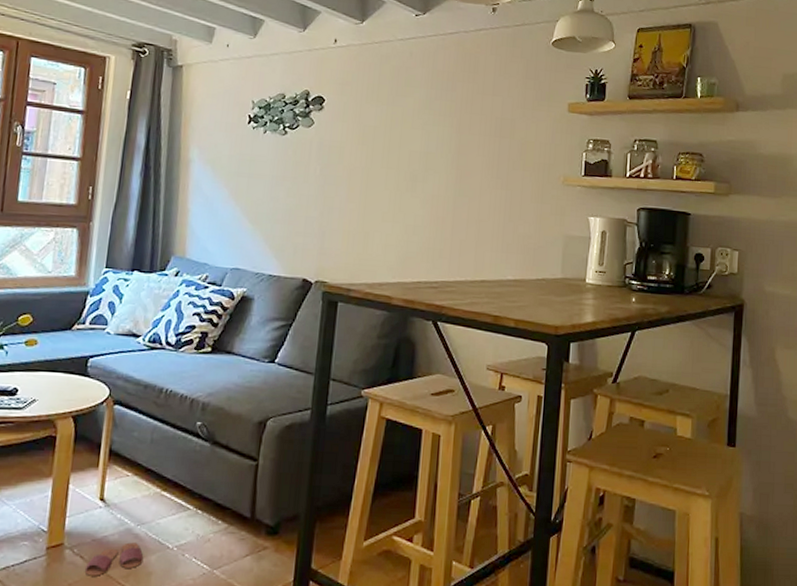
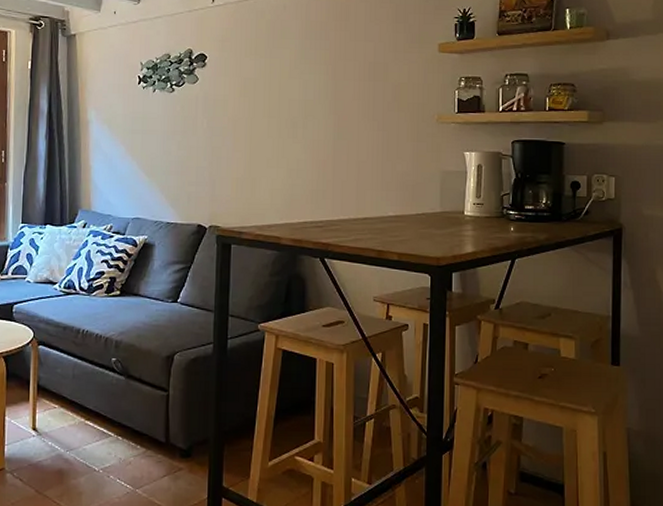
slippers: present [84,542,144,576] -> none [24,466,74,496]

